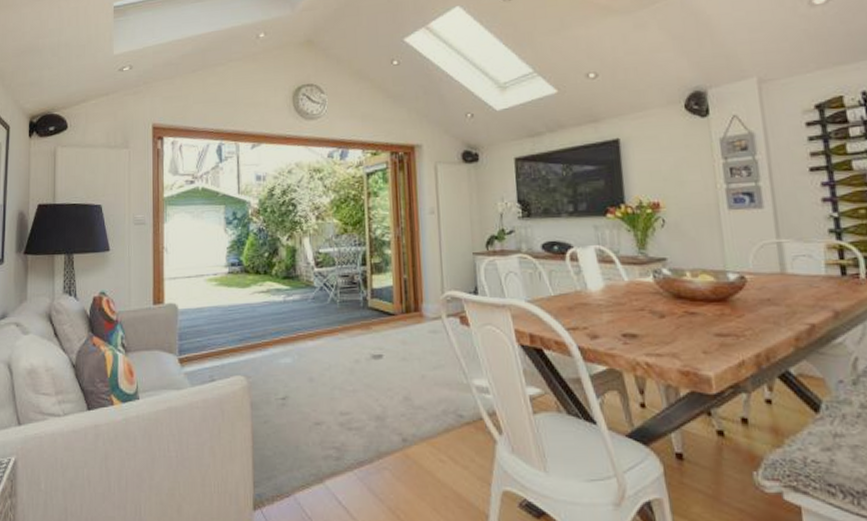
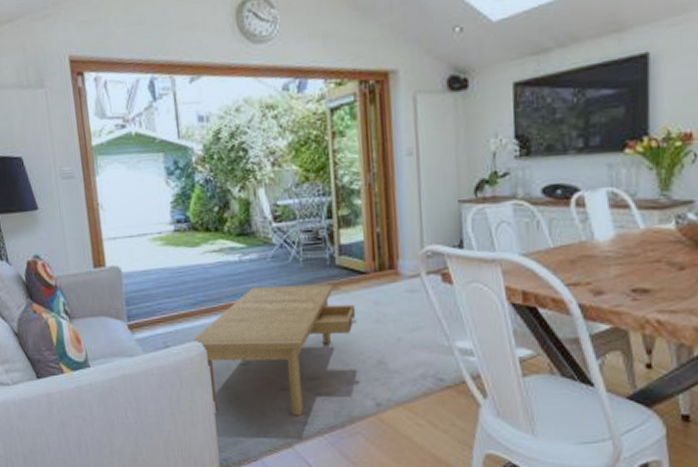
coffee table: none [234,324,387,450] -> present [189,284,358,416]

